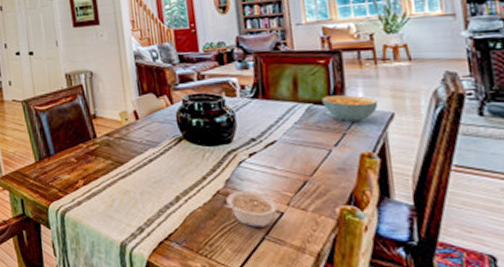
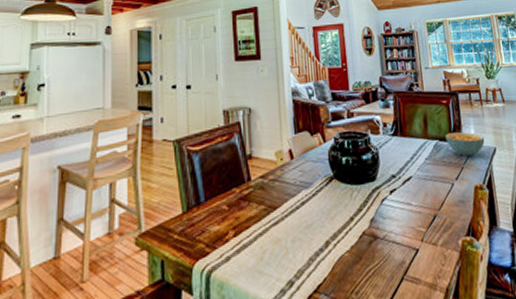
legume: present [224,191,278,227] -> none [368,229,414,268]

